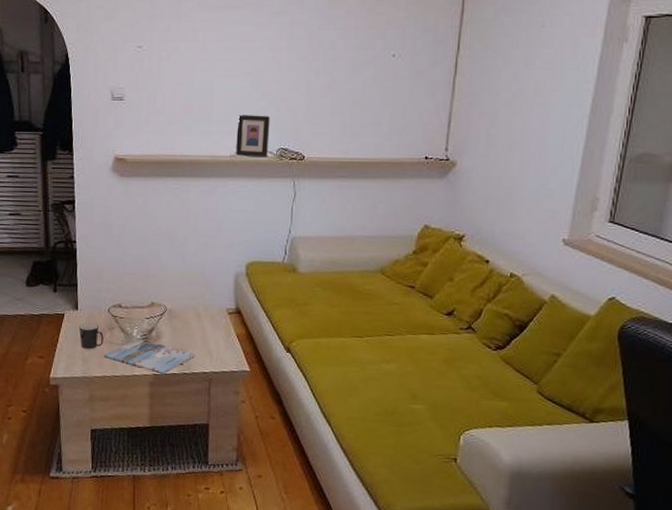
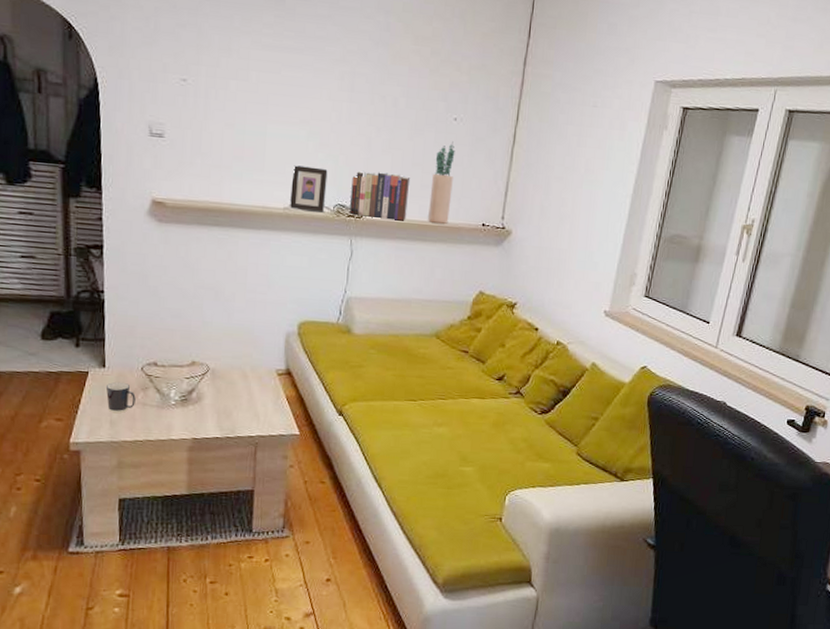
magazine: present [104,338,196,375] -> none [136,400,241,439]
books: none [292,114,349,160] -> present [350,171,409,221]
vase: none [369,77,395,159] -> present [428,141,455,224]

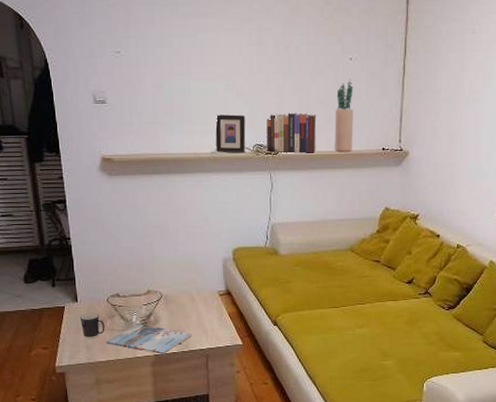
magazine: none [136,400,241,439] -> present [106,324,193,354]

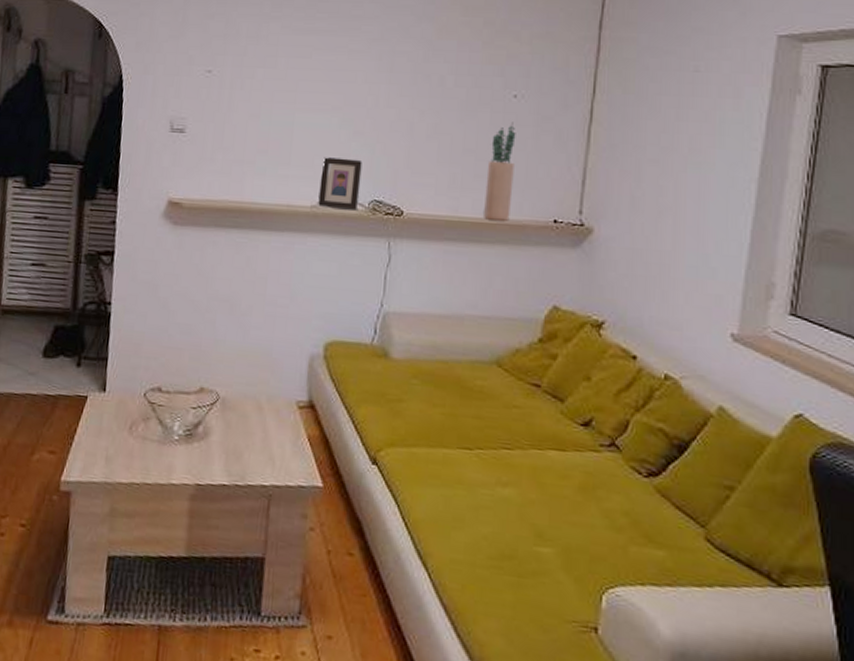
mug: present [79,312,105,339] -> none [104,409,136,448]
magazine: present [106,324,193,354] -> none [134,434,253,486]
books: present [266,113,316,153] -> none [388,161,460,219]

